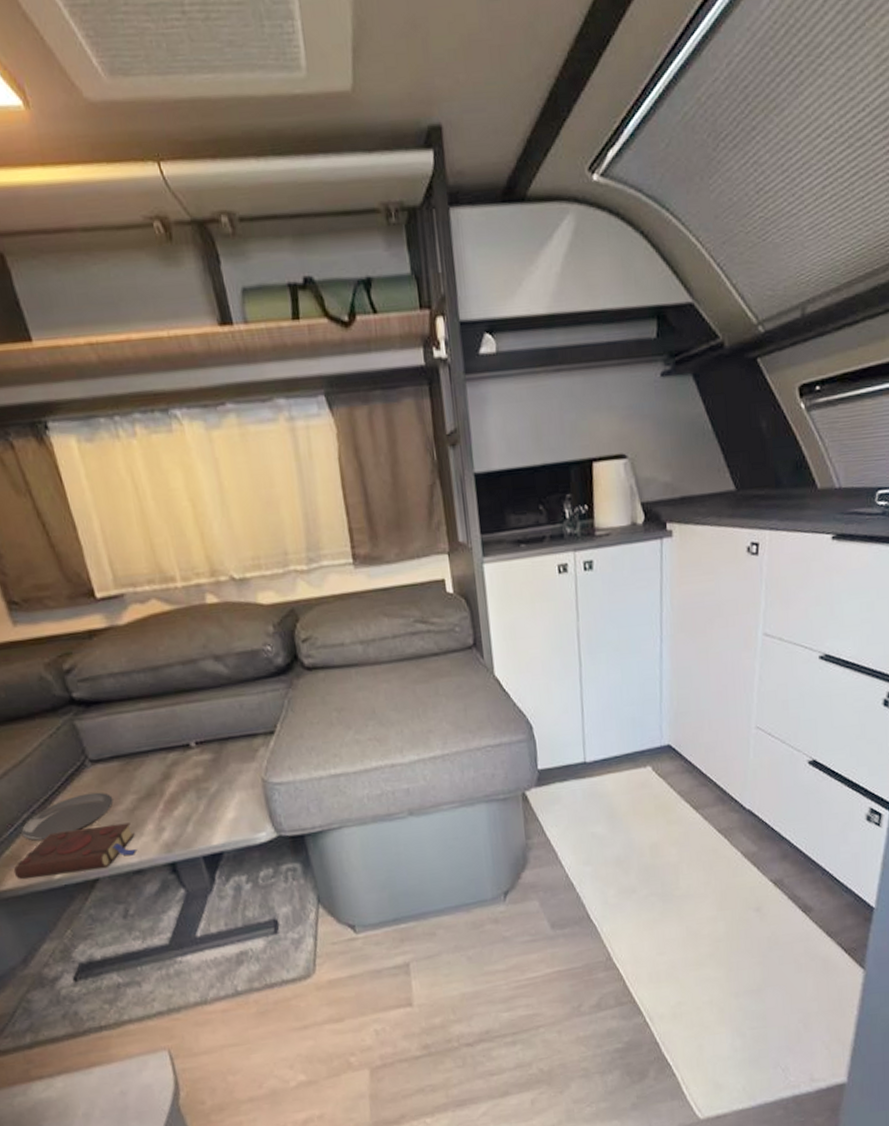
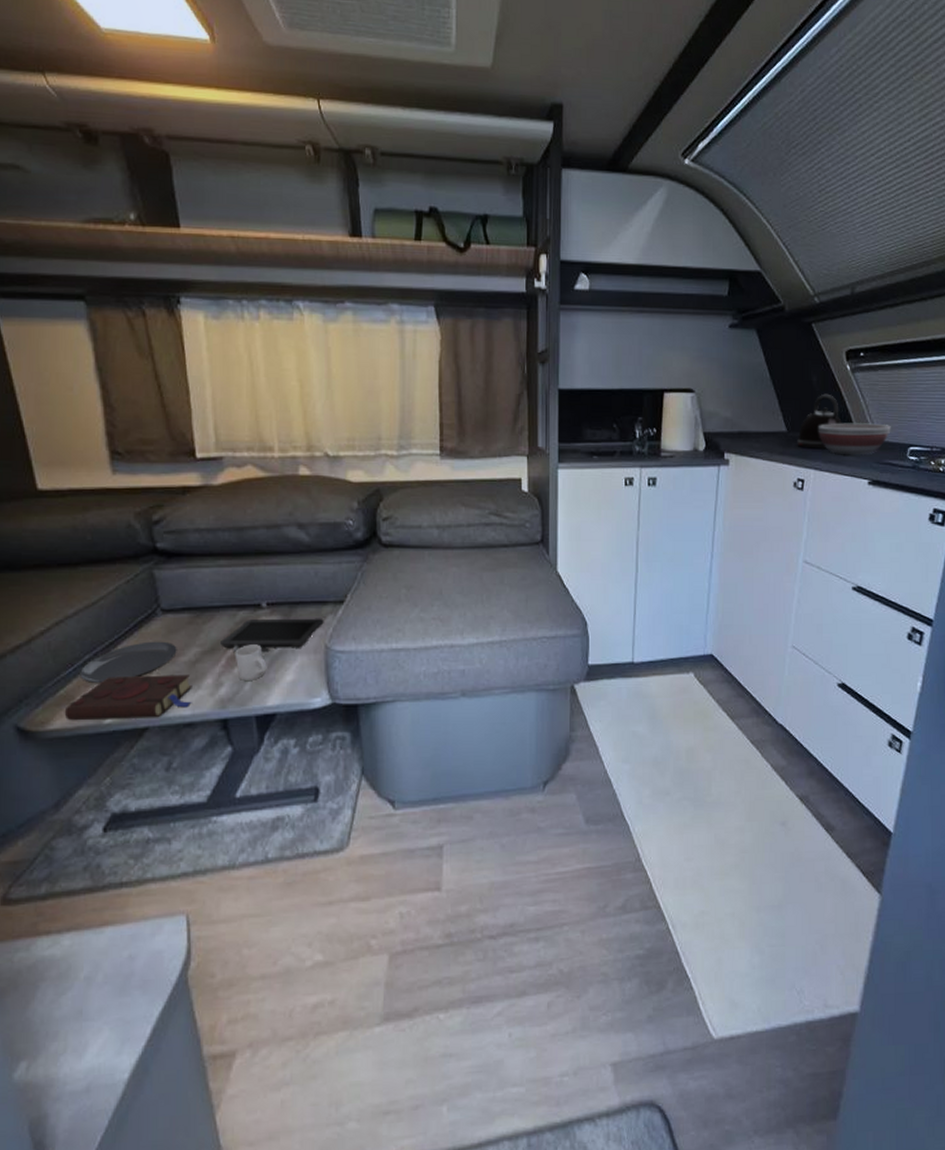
tablet: none [155,751,257,795] -> present [220,618,324,652]
mug: none [171,785,207,823] -> present [235,644,267,681]
kettle: none [748,440,798,506] -> present [797,393,842,449]
bowl: none [771,467,856,509] -> present [818,423,891,454]

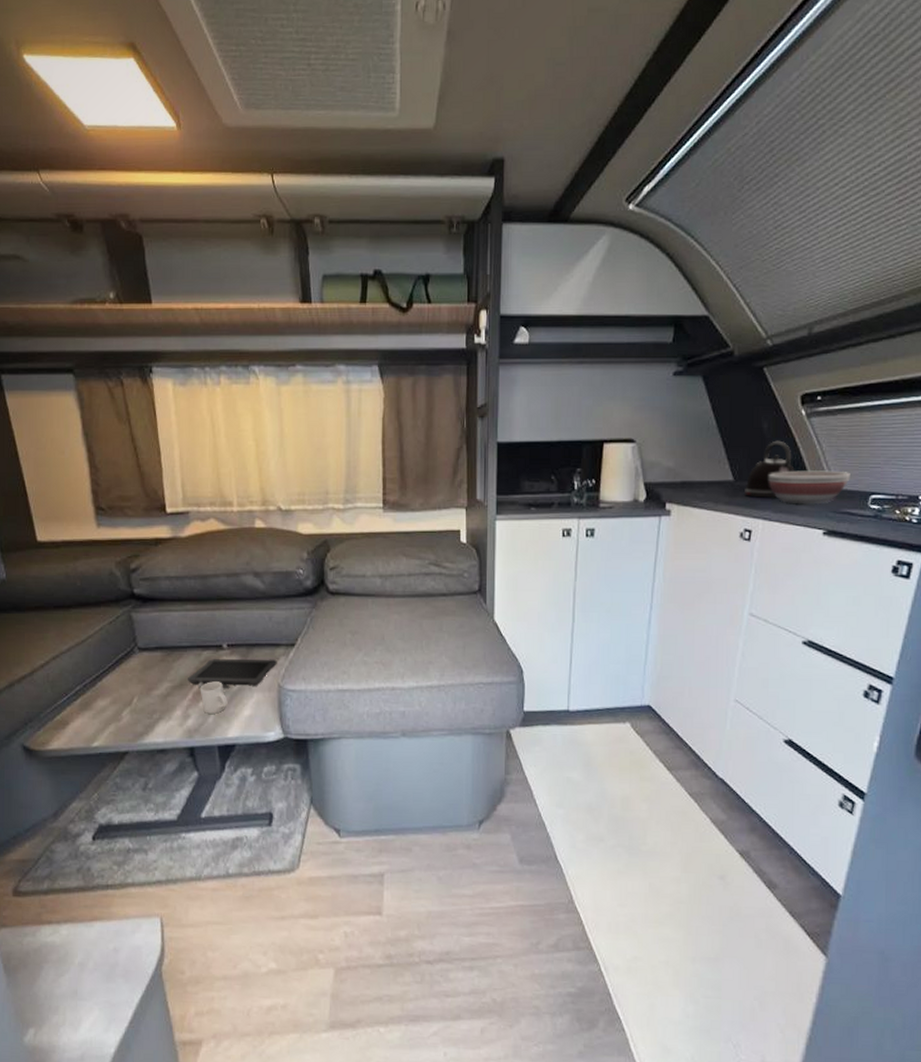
book: present [64,674,192,721] -> none [60,705,164,744]
plate: present [80,641,177,684] -> none [72,676,152,712]

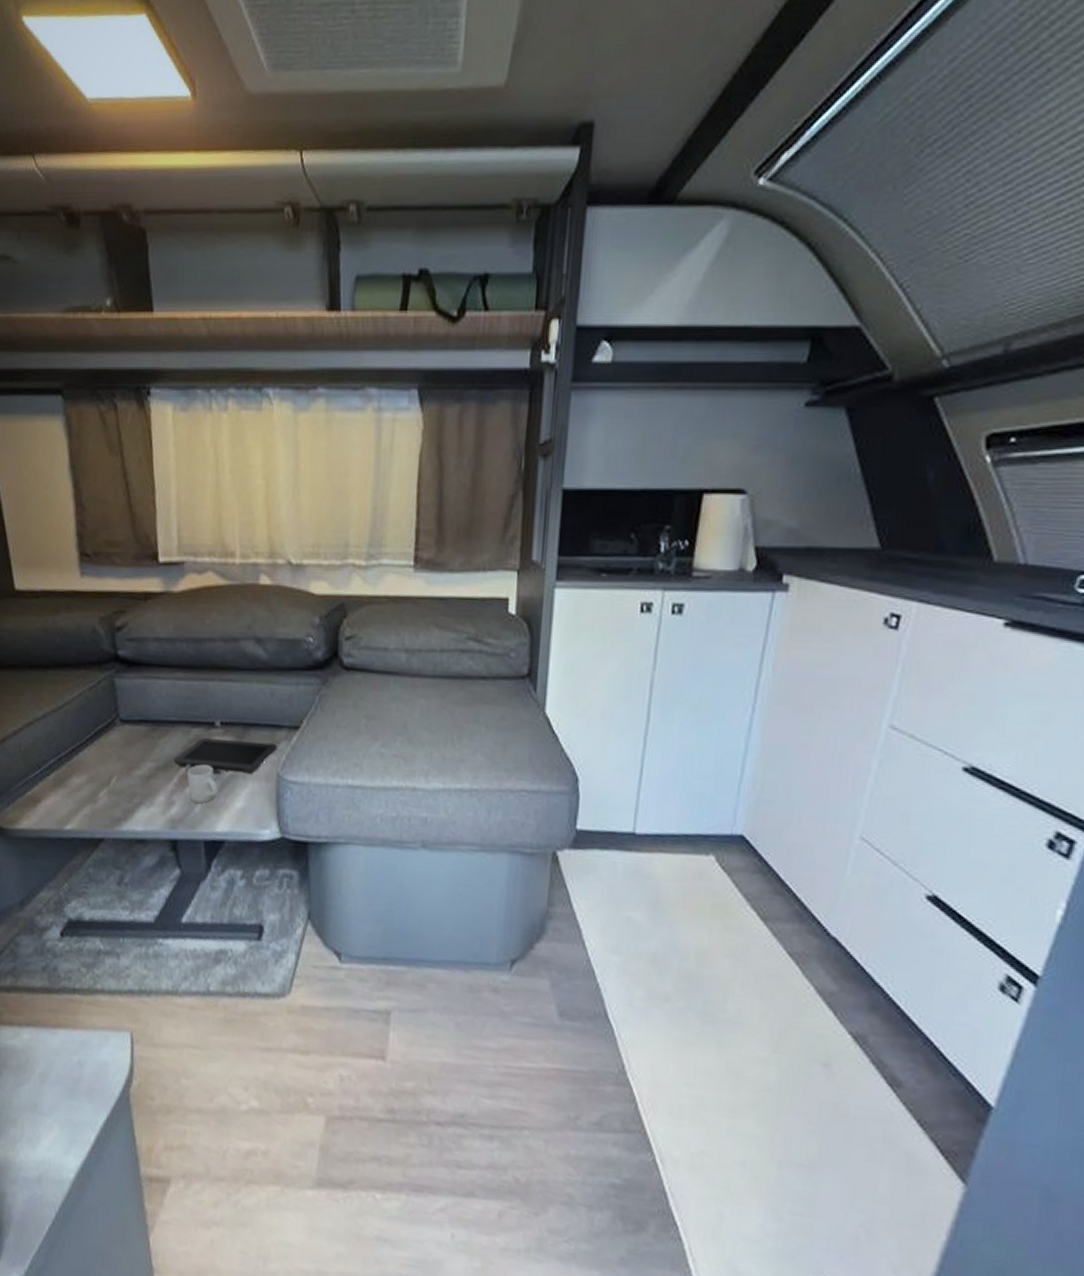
kettle: present [745,440,795,498] -> none [894,496,970,573]
bowl: present [768,470,850,503] -> none [929,537,1052,583]

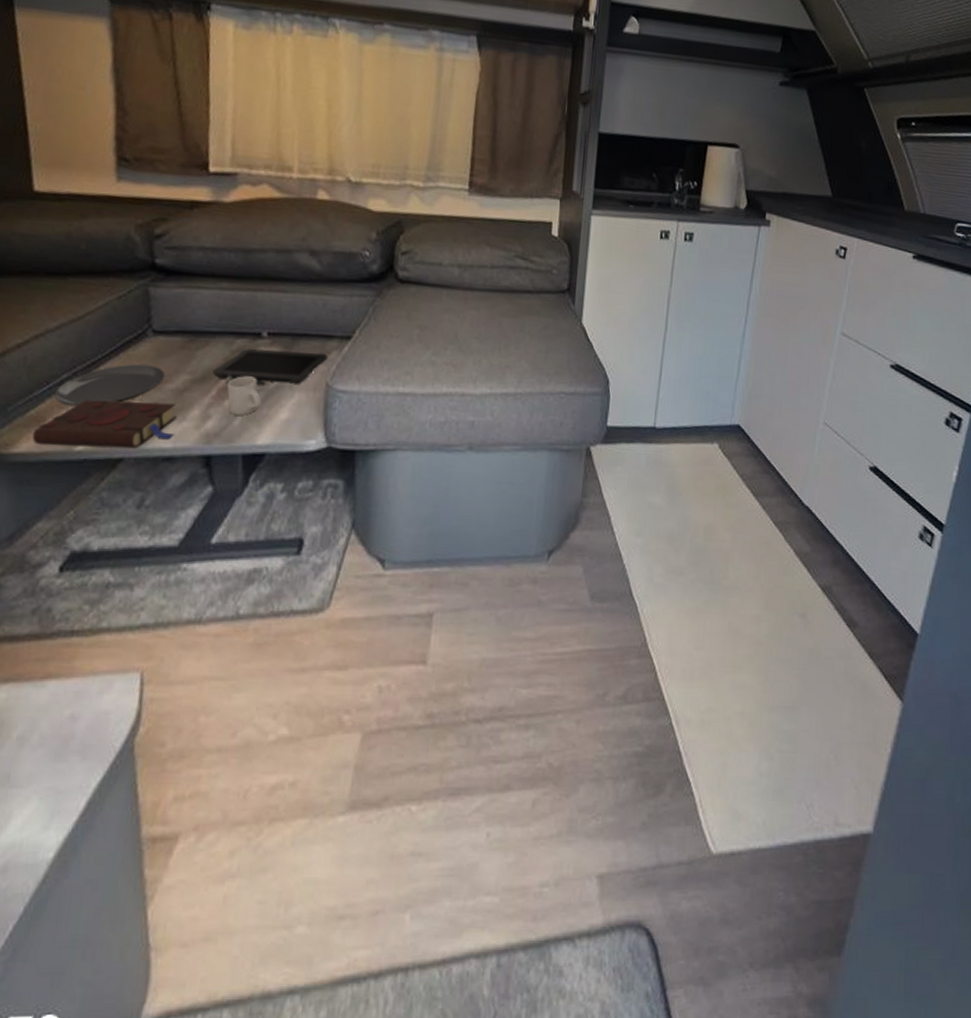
book: none [31,783,146,830] -> present [32,399,177,449]
plate: none [45,751,133,789] -> present [54,364,165,407]

